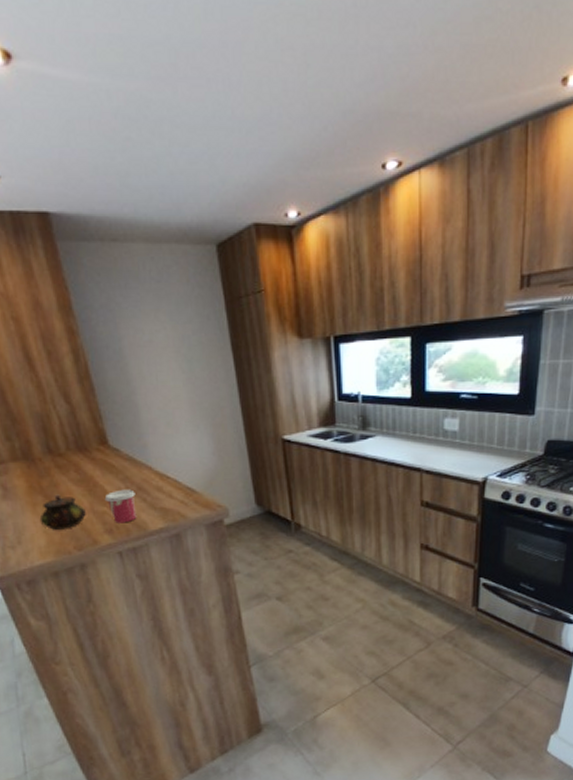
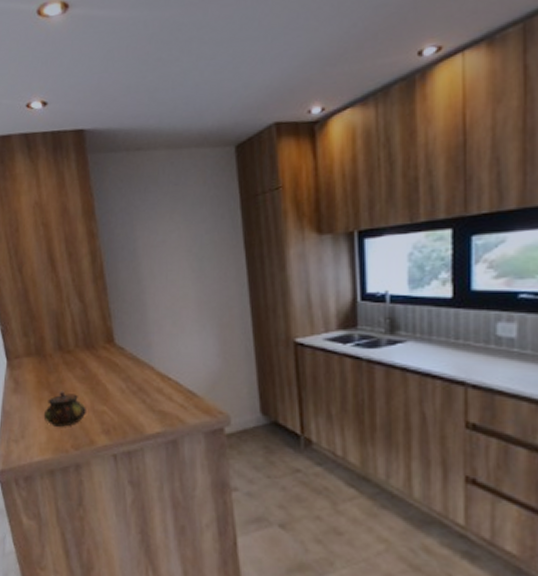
cup: present [104,489,137,523] -> none [105,389,136,425]

